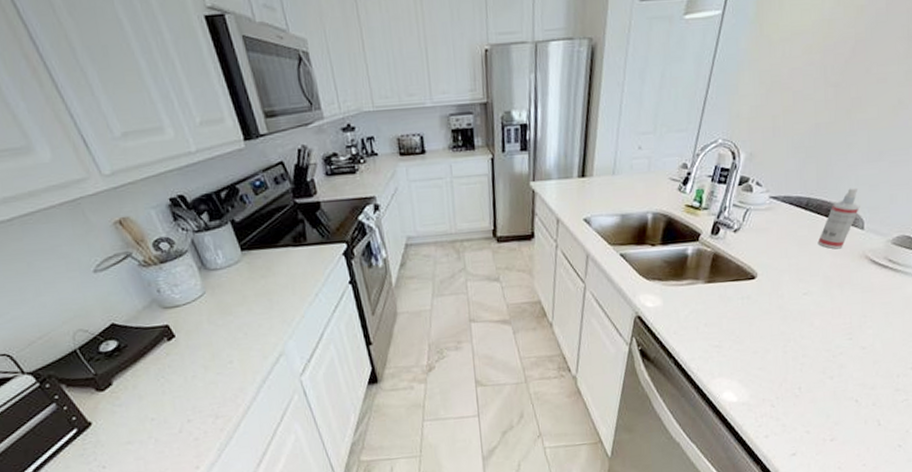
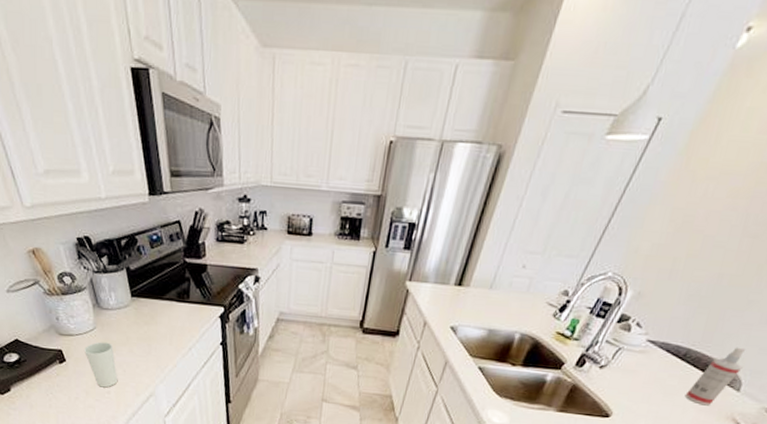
cup: none [194,306,240,358] -> present [83,342,118,388]

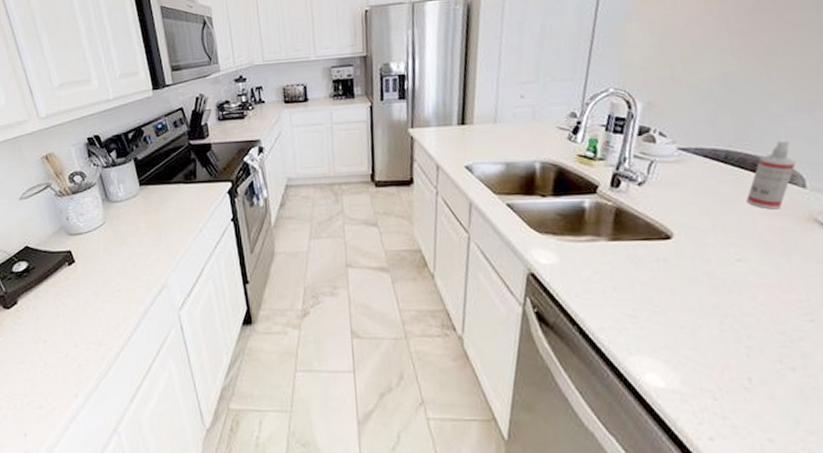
cup: present [83,342,118,388] -> none [93,236,128,286]

